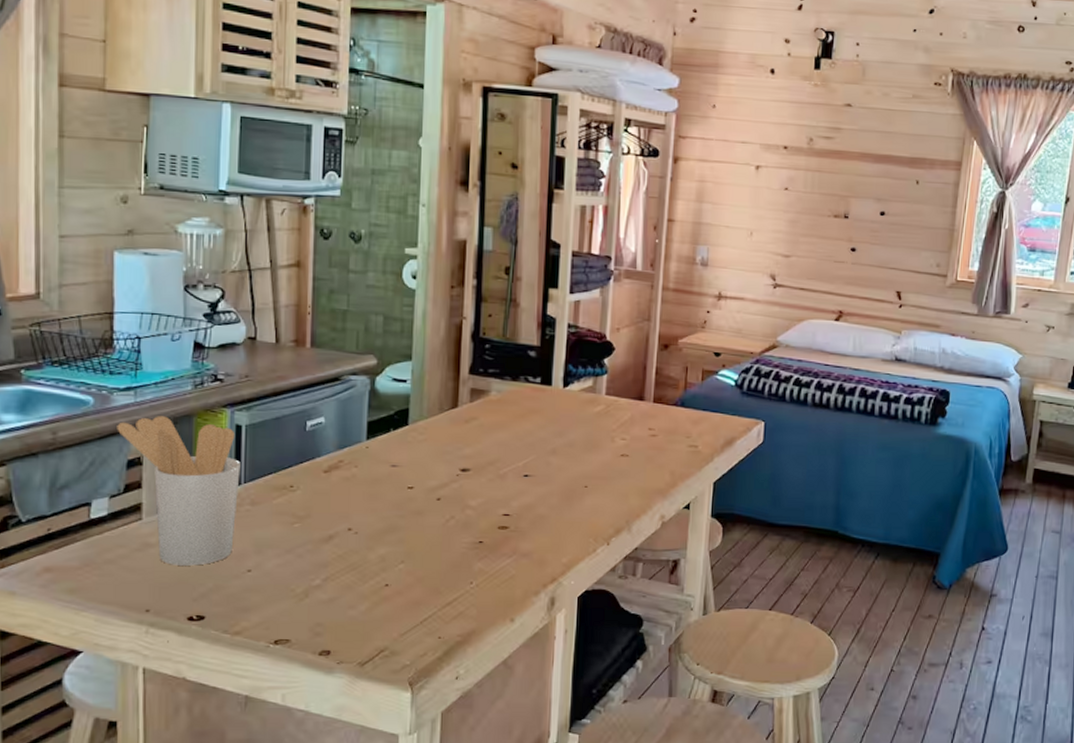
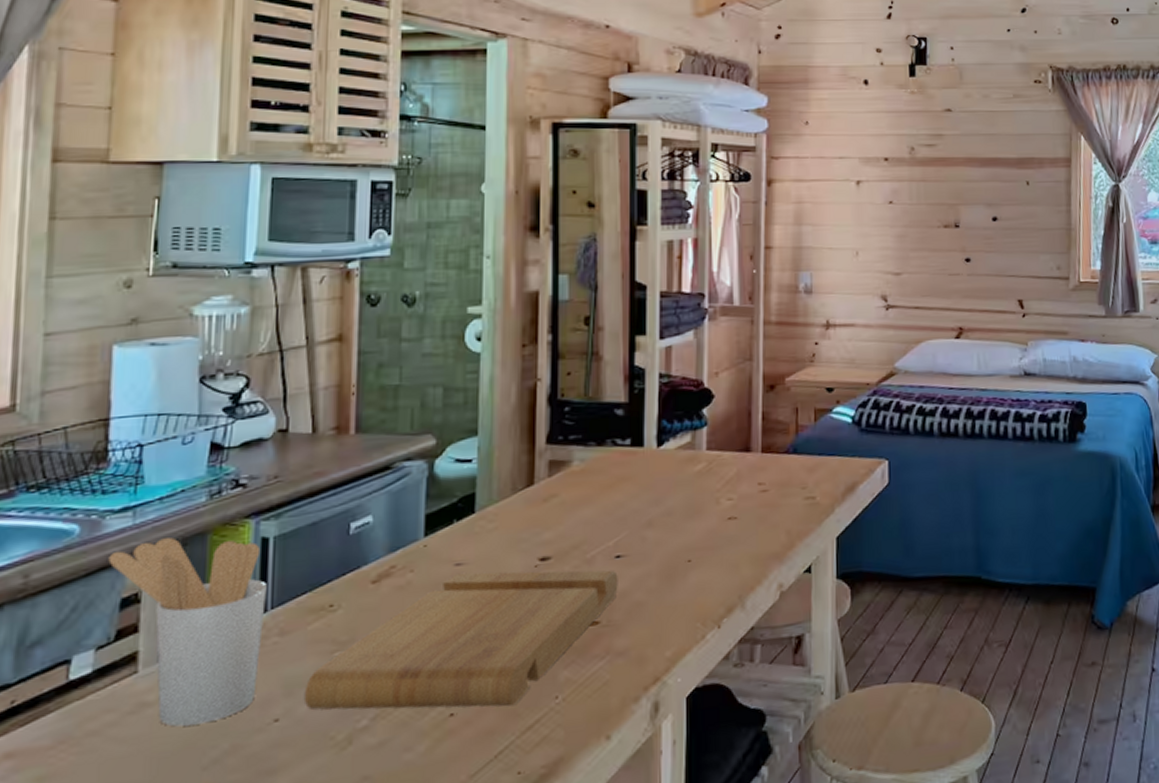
cutting board: none [270,473,526,585] -> present [303,570,618,711]

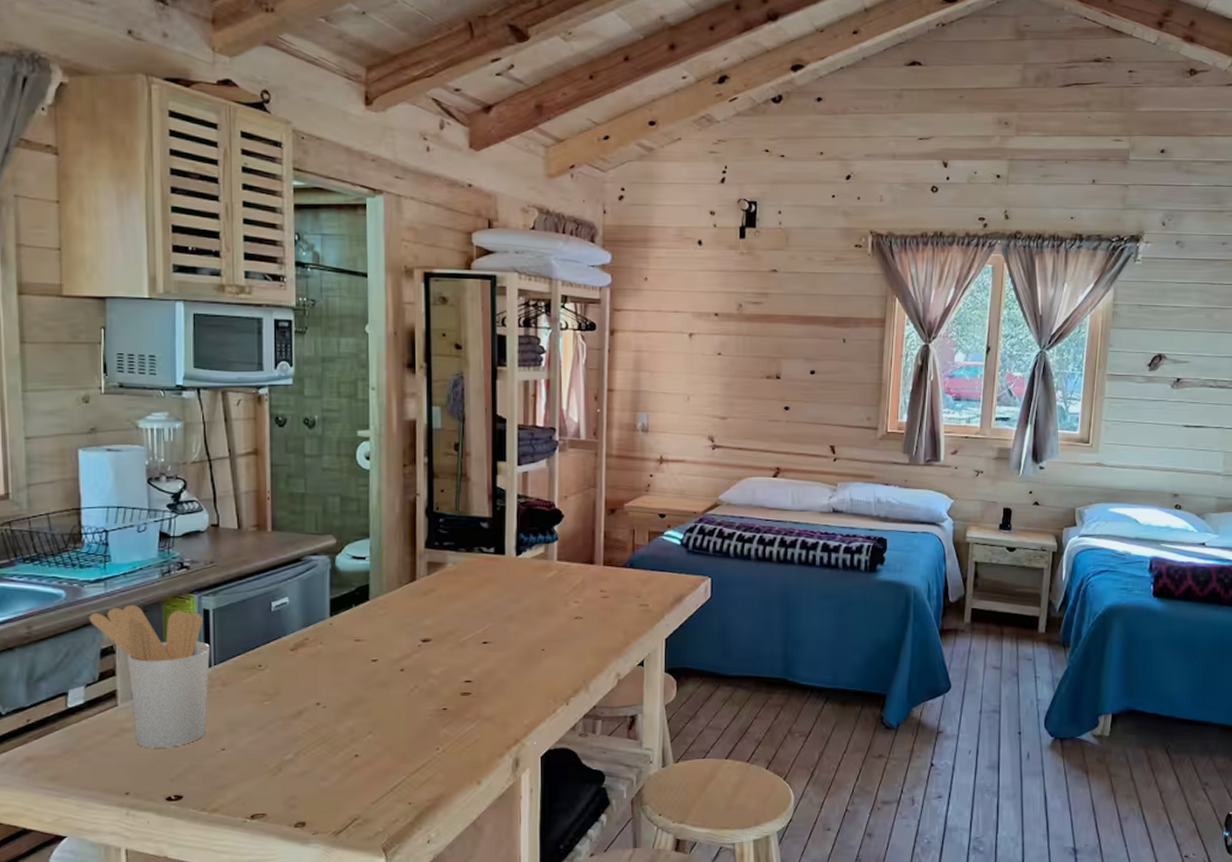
cutting board: present [303,570,618,711] -> none [243,647,485,753]

